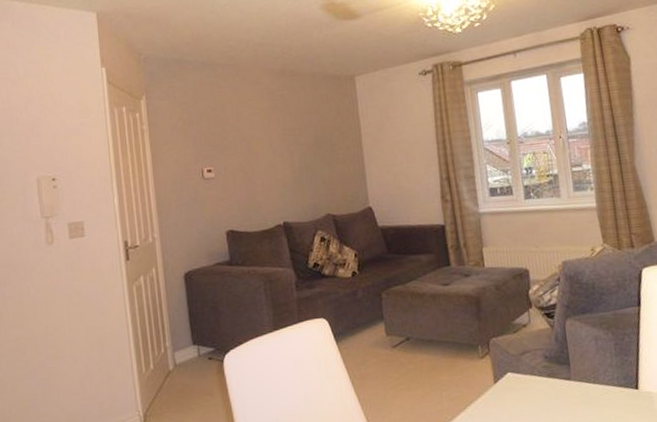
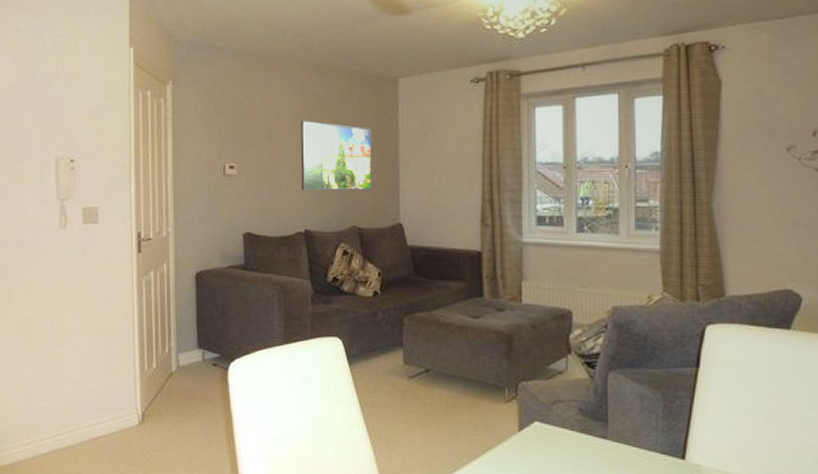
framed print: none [270,121,342,186] -> present [301,120,372,191]

